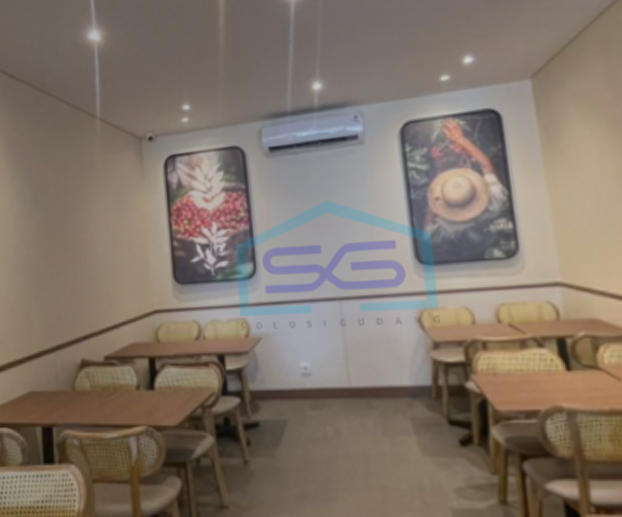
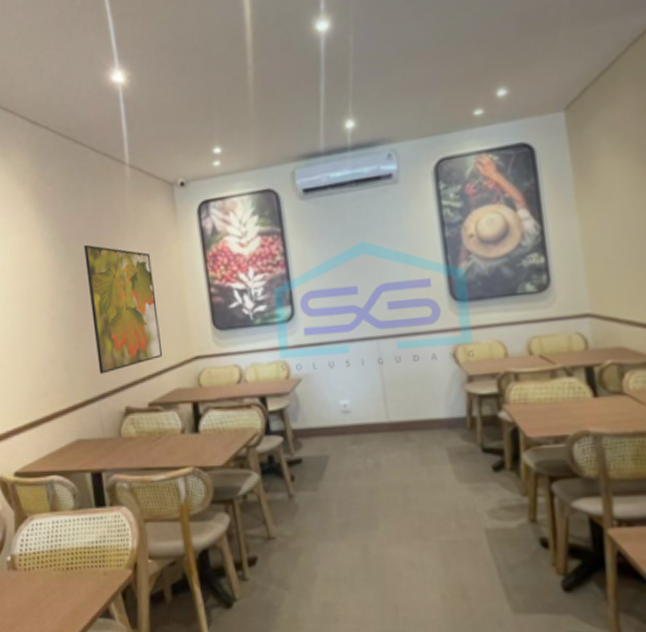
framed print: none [51,194,121,325] -> present [84,244,162,374]

